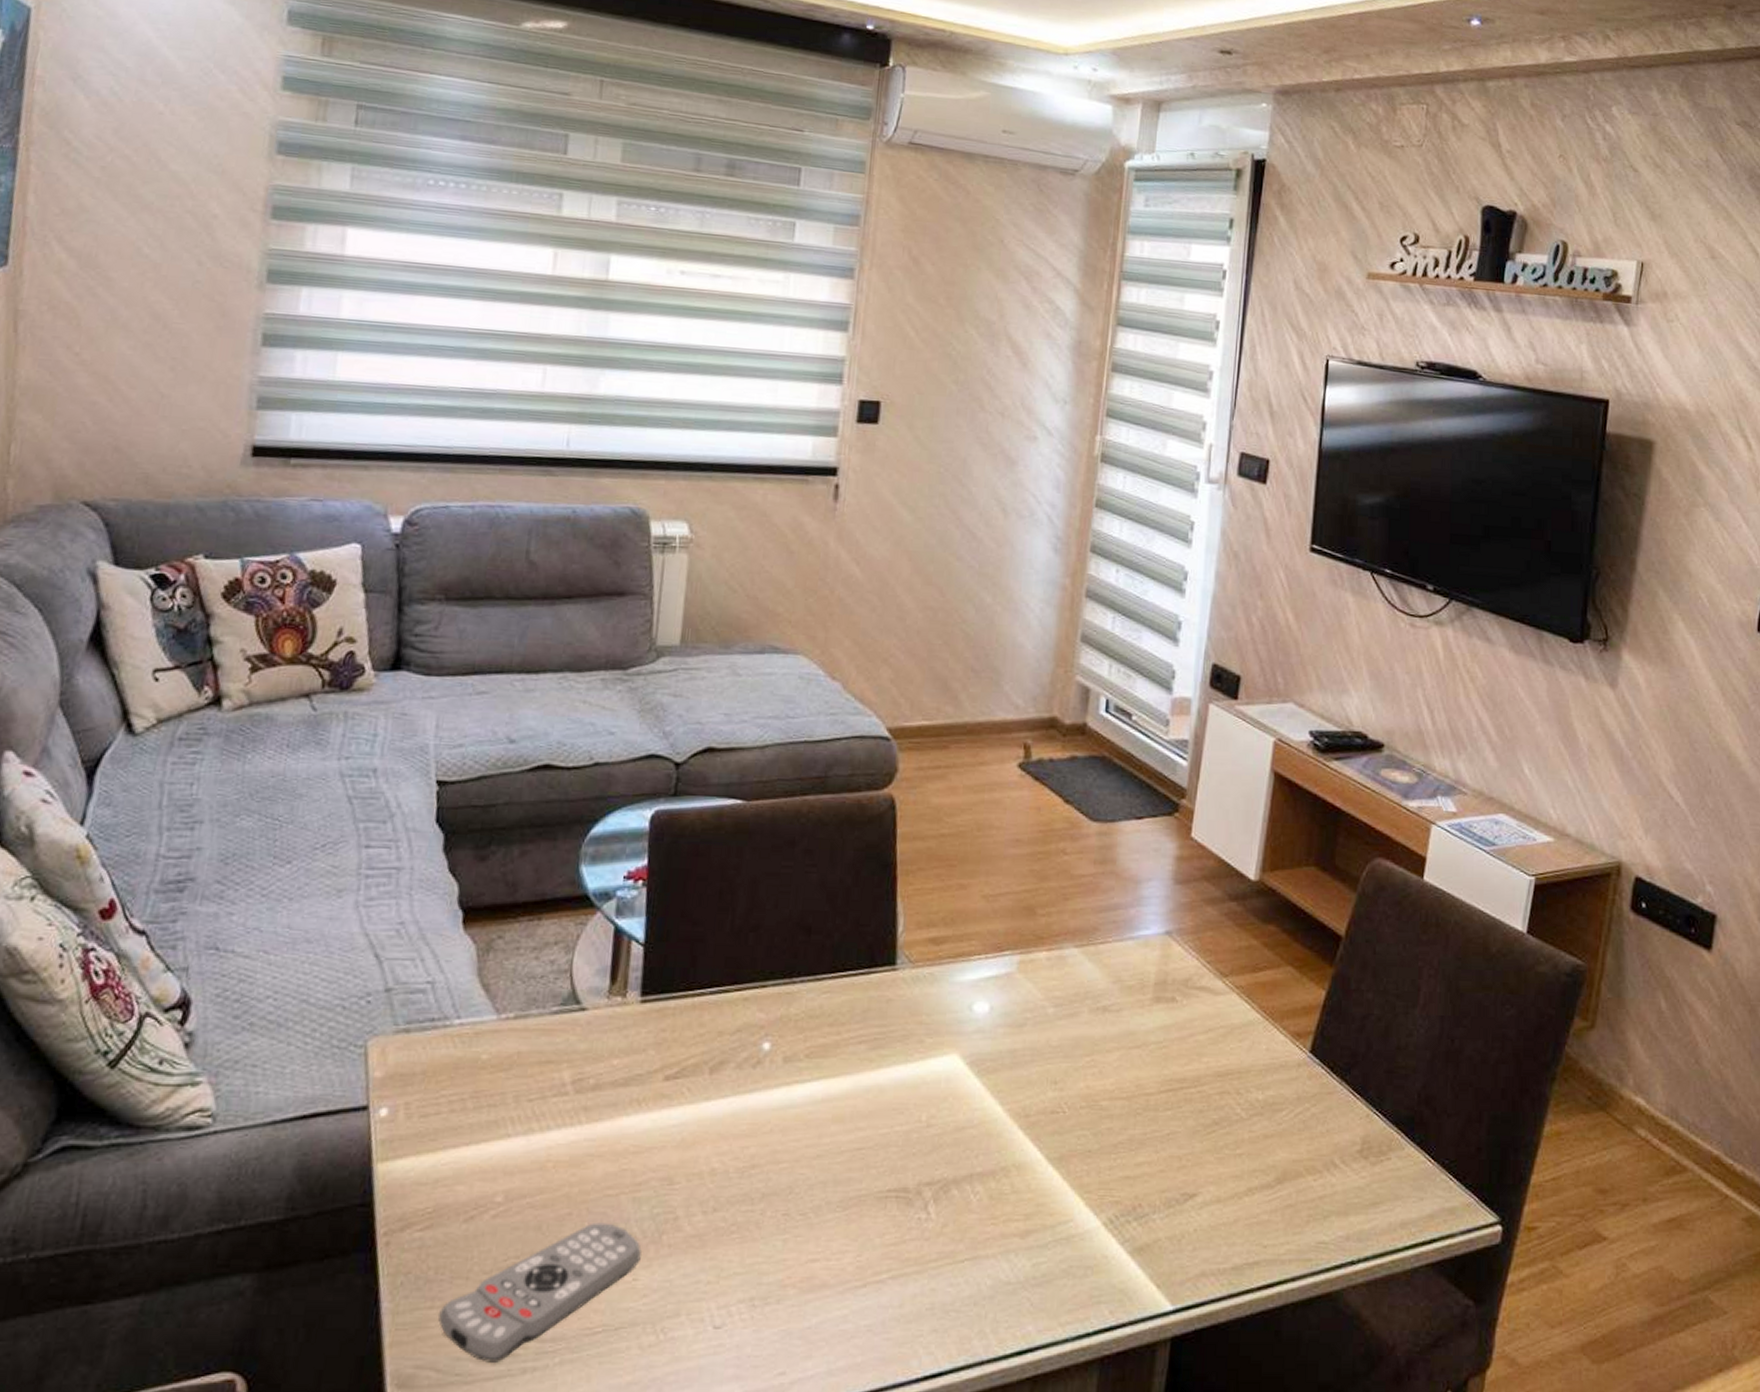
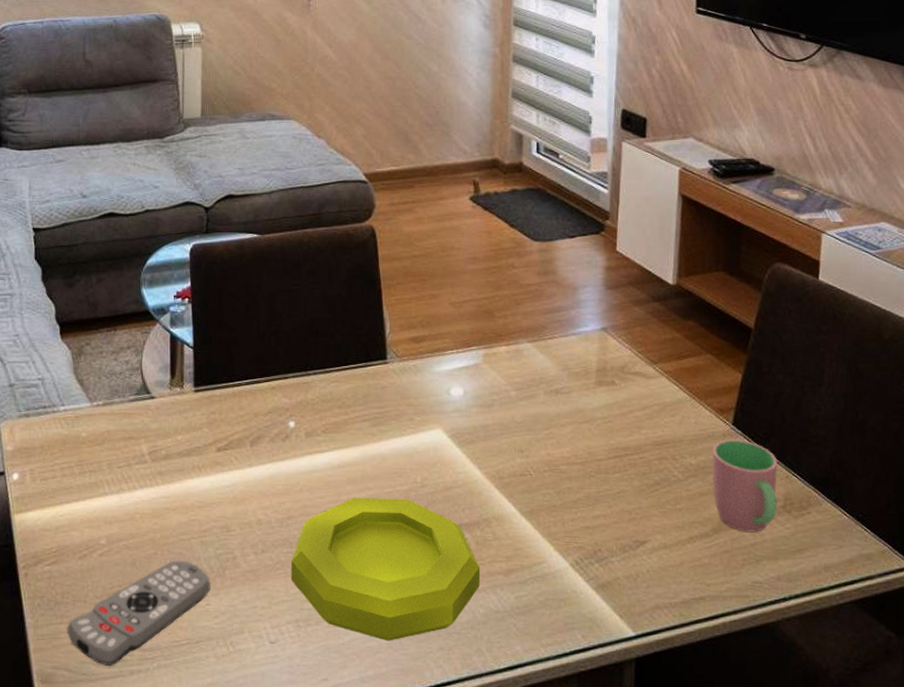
bowl: none [748,1140,992,1323] -> present [290,497,481,641]
cup: none [1279,1070,1358,1183] -> present [711,439,778,533]

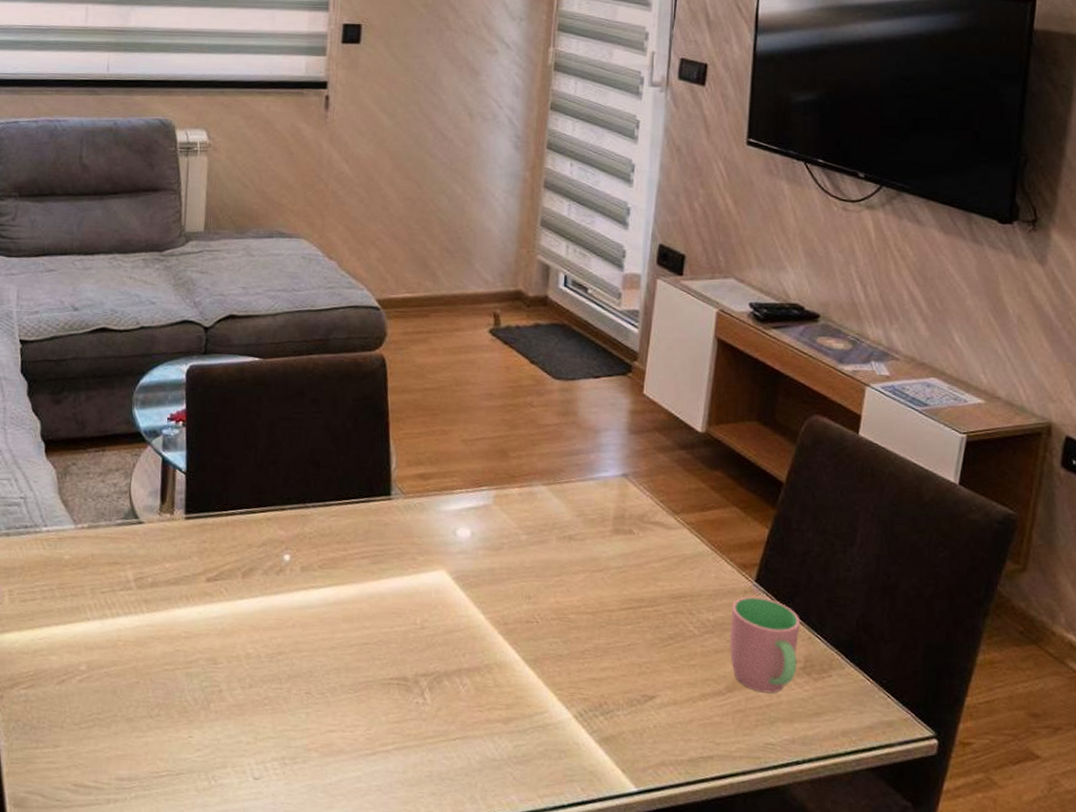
remote control: present [67,560,211,666] -> none [42,690,194,793]
bowl: present [290,497,481,641] -> none [278,636,479,784]

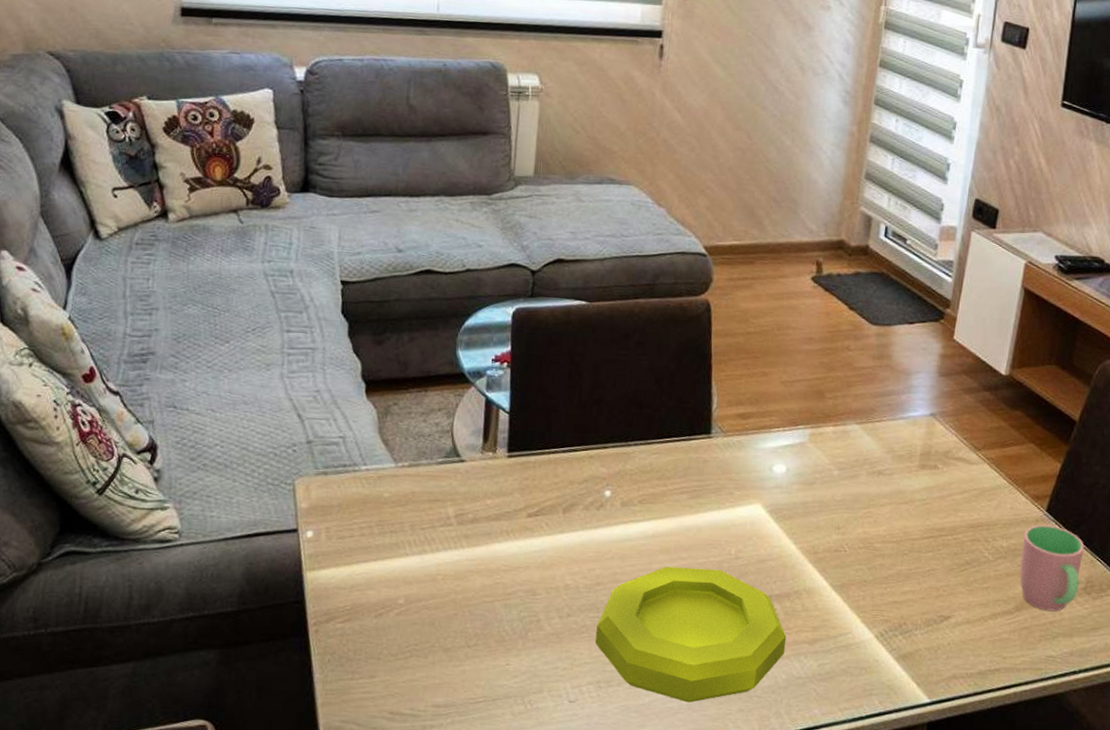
bowl: none [278,636,479,784] -> present [595,566,787,703]

